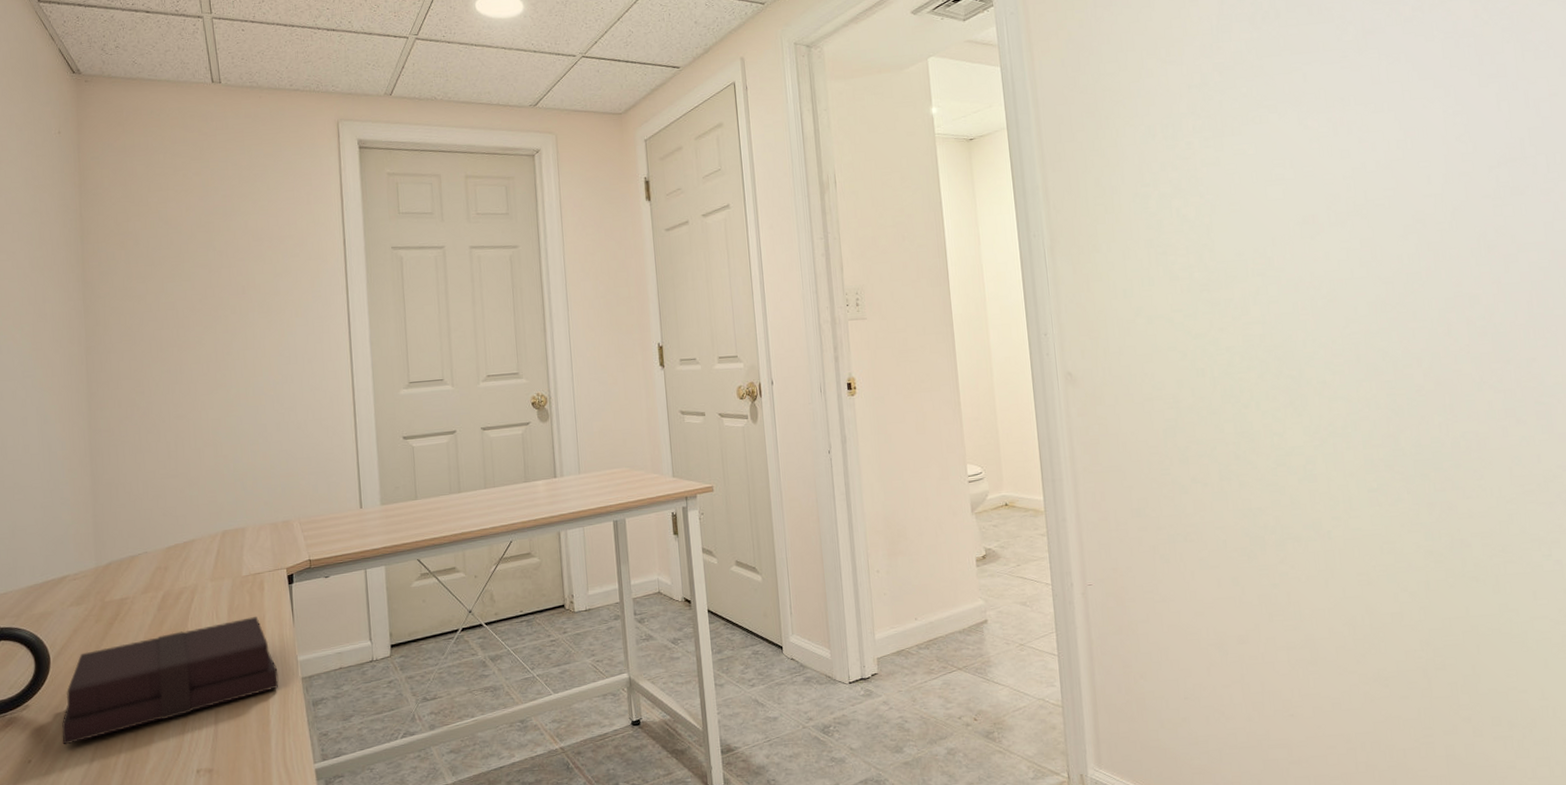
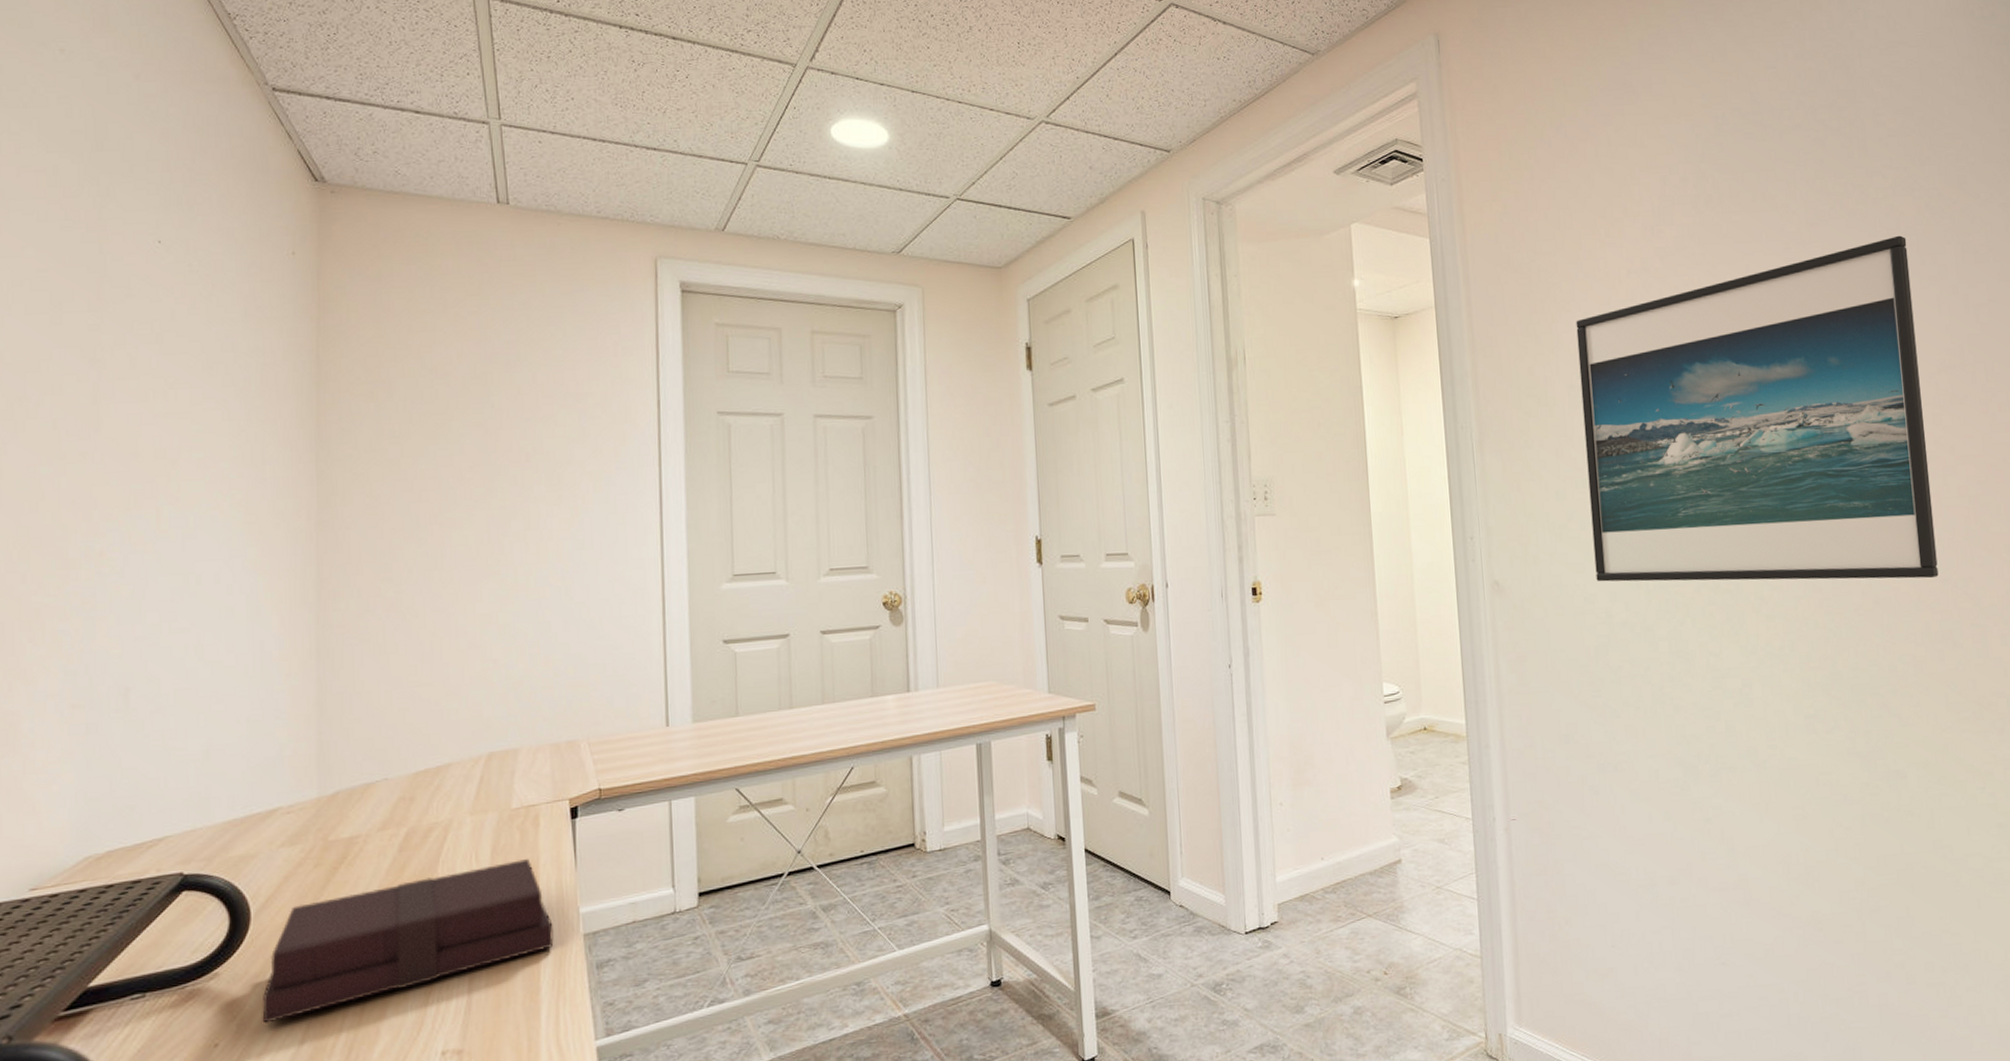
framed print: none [1139,38,1501,371] -> present [1576,235,1939,582]

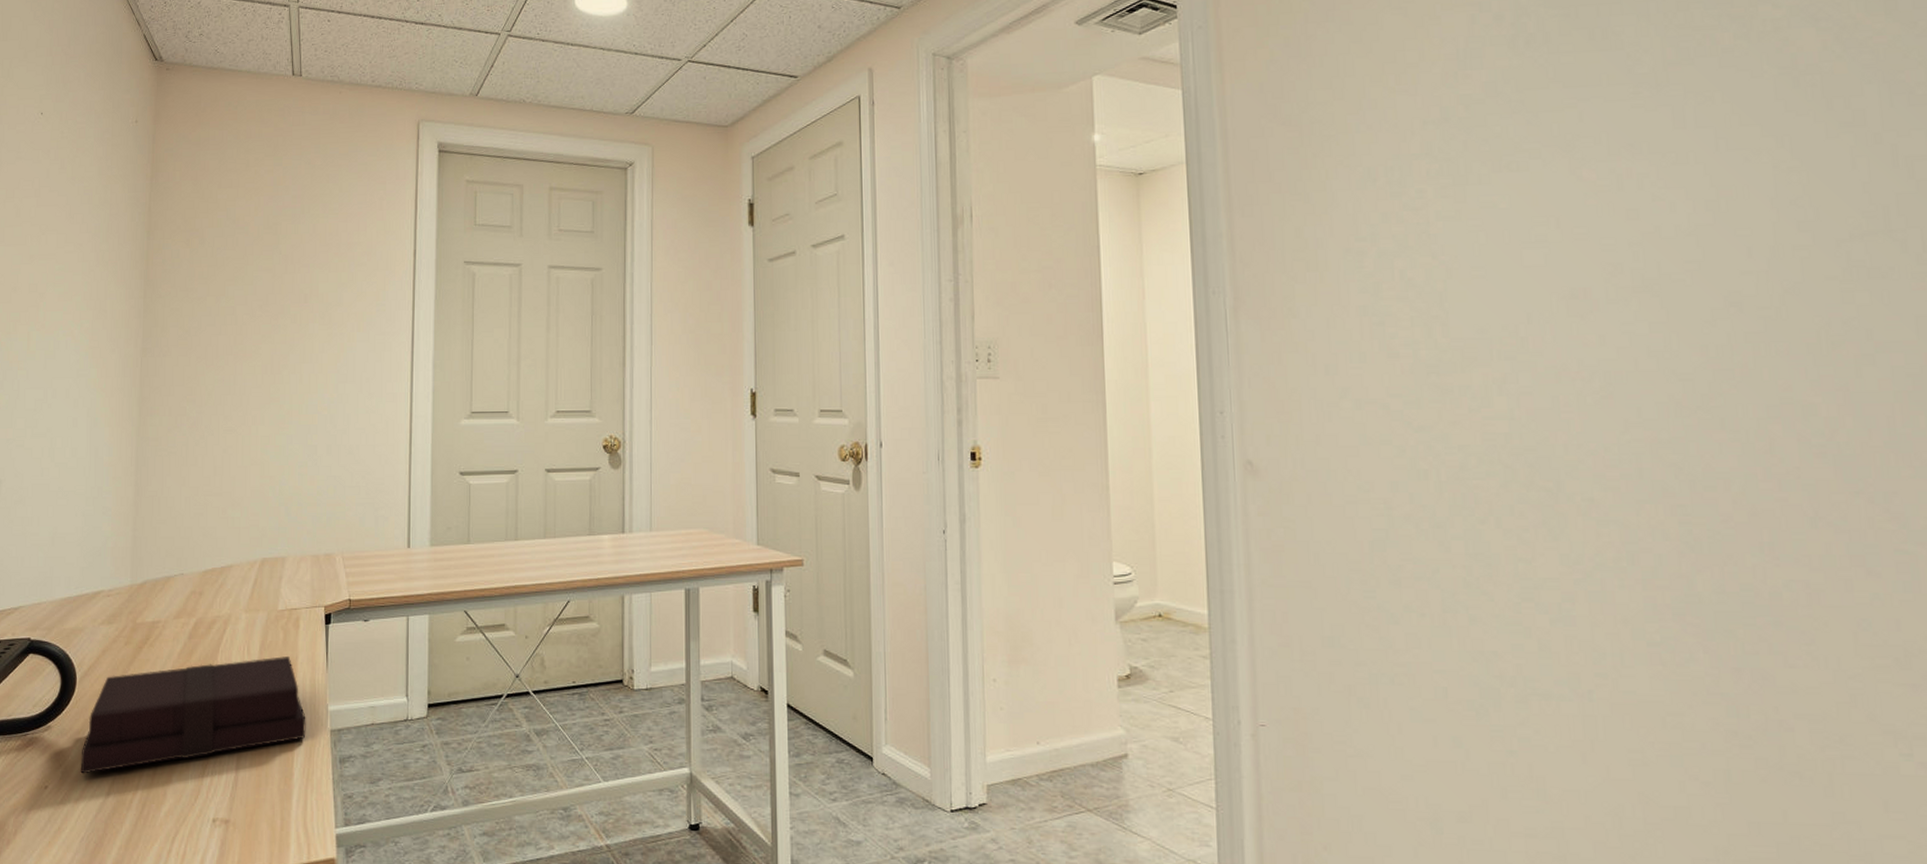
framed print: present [1576,235,1939,582] -> none [1355,75,1846,490]

